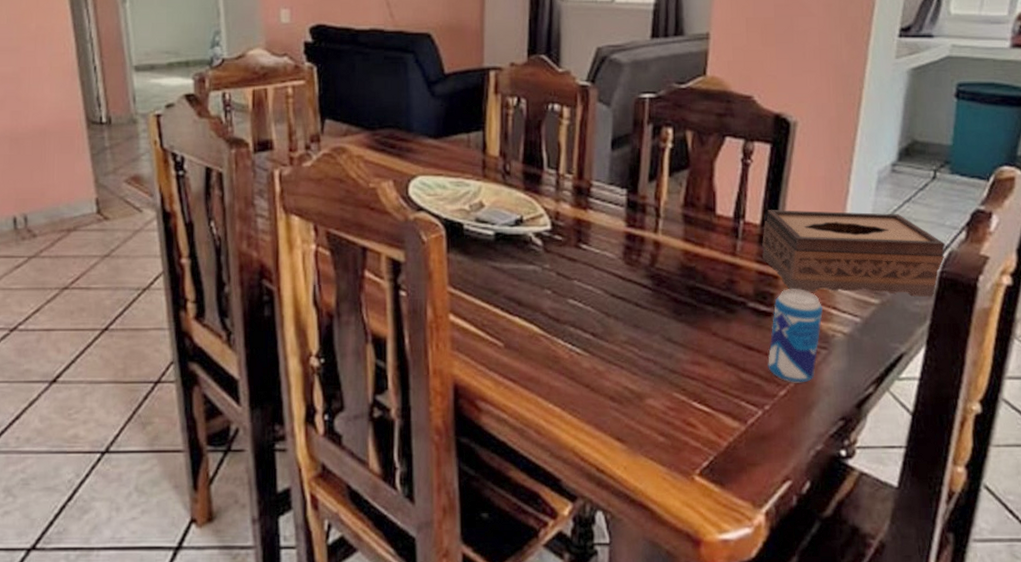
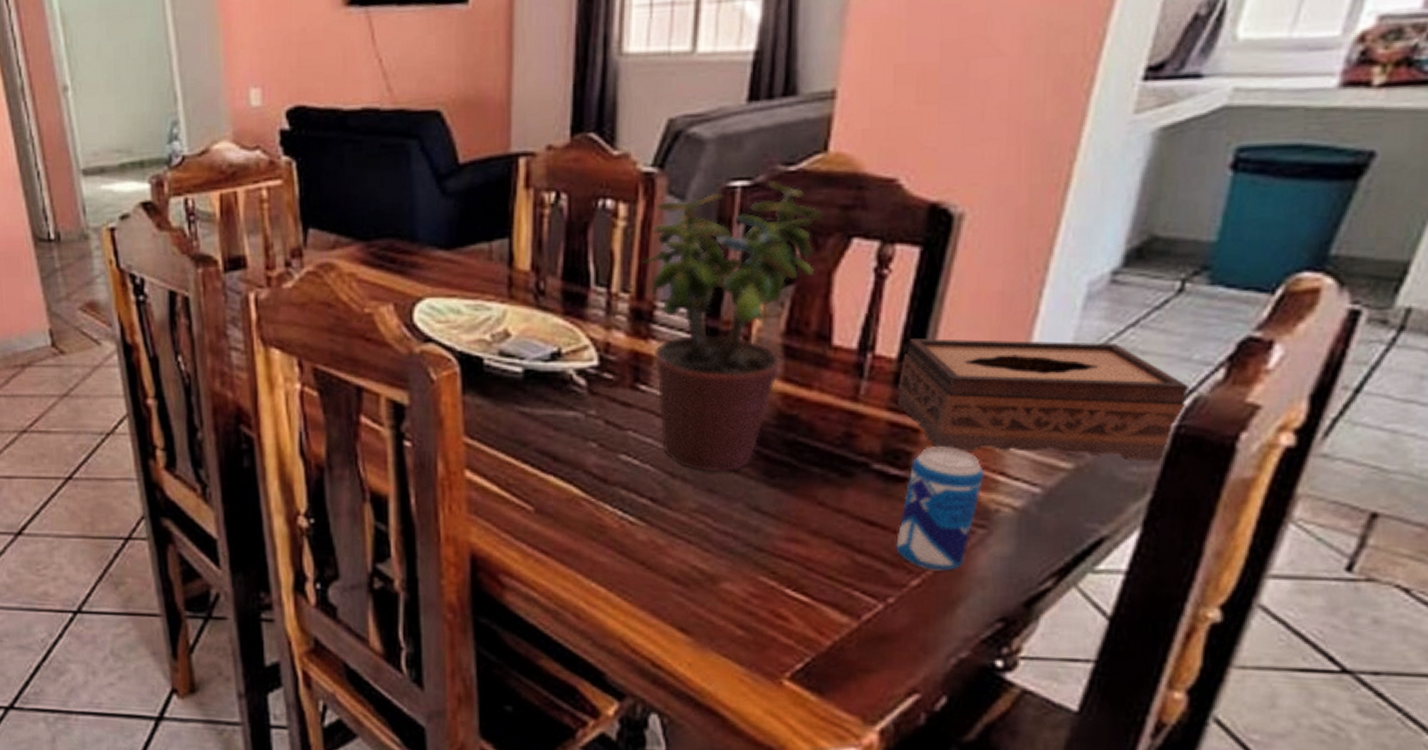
potted plant: none [582,93,706,312] -> present [643,179,825,473]

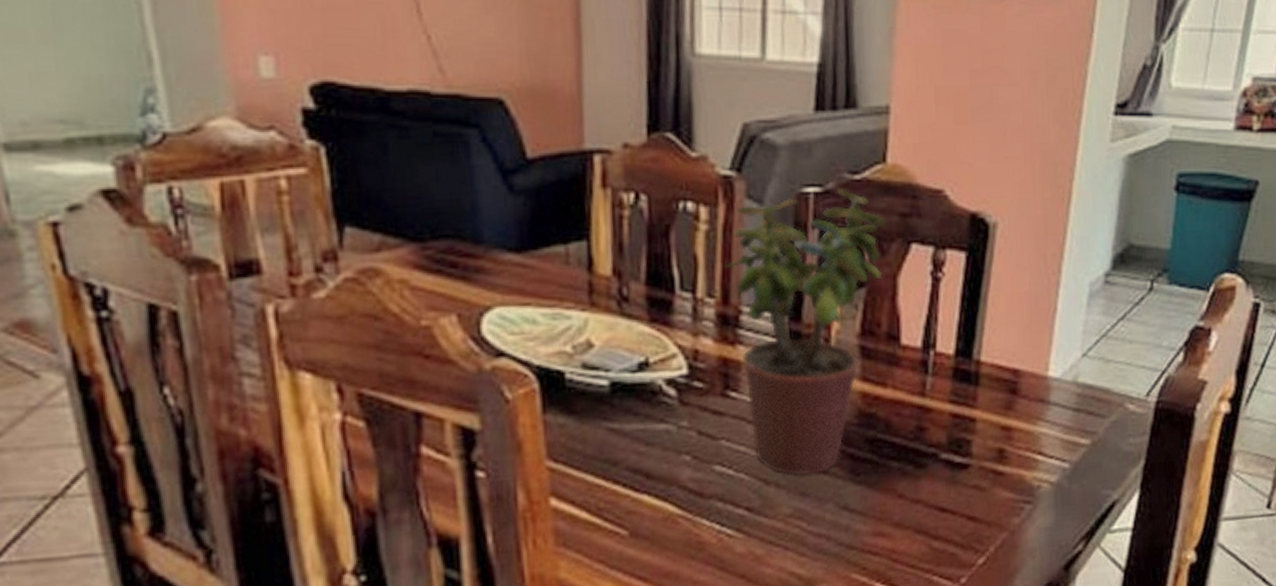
beverage can: present [896,446,985,571] -> none [964,433,1028,548]
tissue box: present [898,338,1190,462] -> none [956,334,1162,436]

